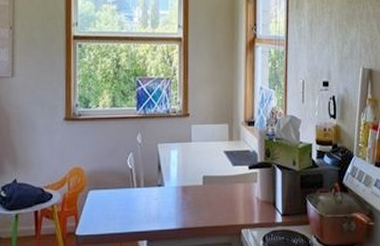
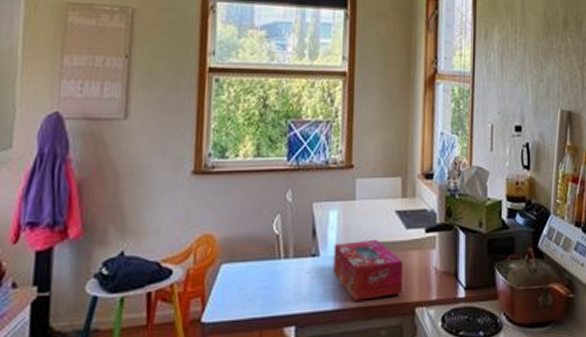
tissue box: none [175,175,230,222] -> present [333,240,402,301]

